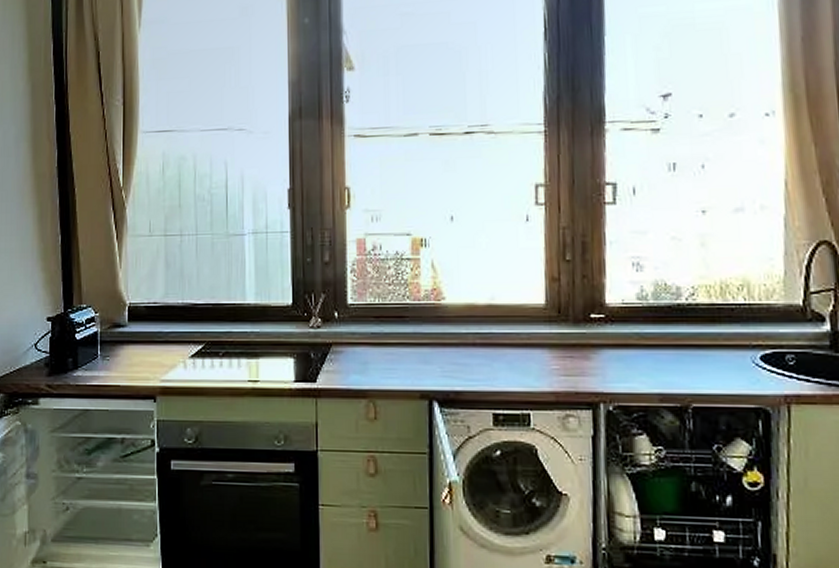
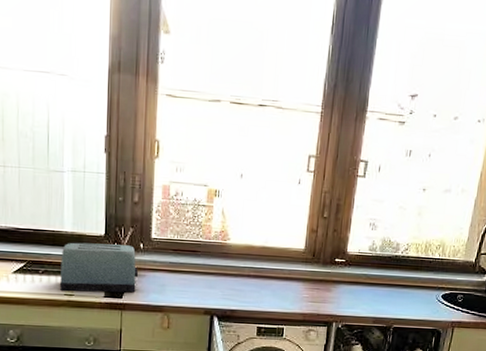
toaster: none [243,315,333,377] -> present [60,242,138,293]

